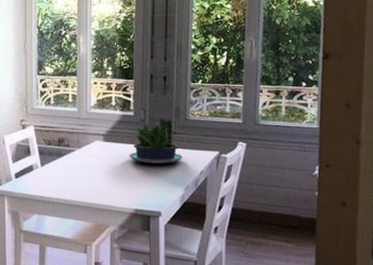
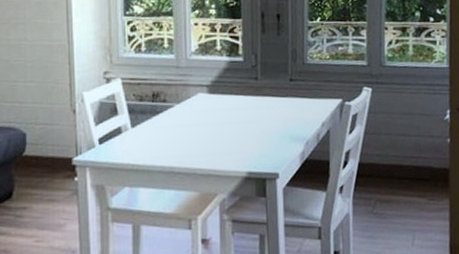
potted plant: present [129,118,183,164] -> none [239,63,301,117]

